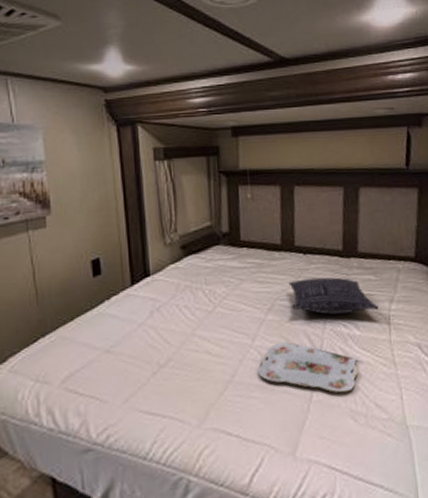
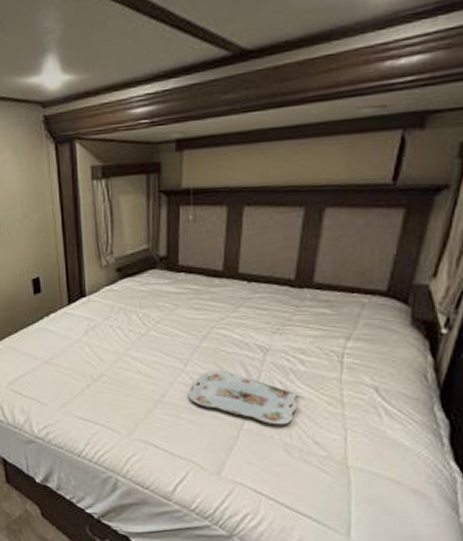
pillow: present [288,277,379,315] -> none [228,307,331,347]

